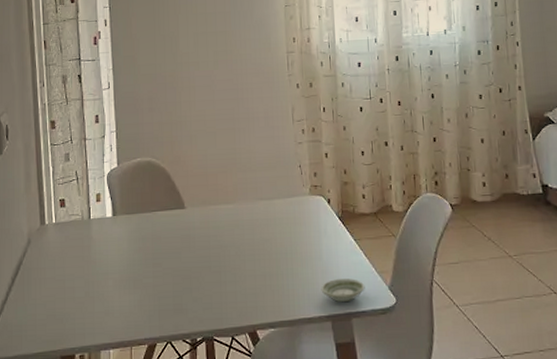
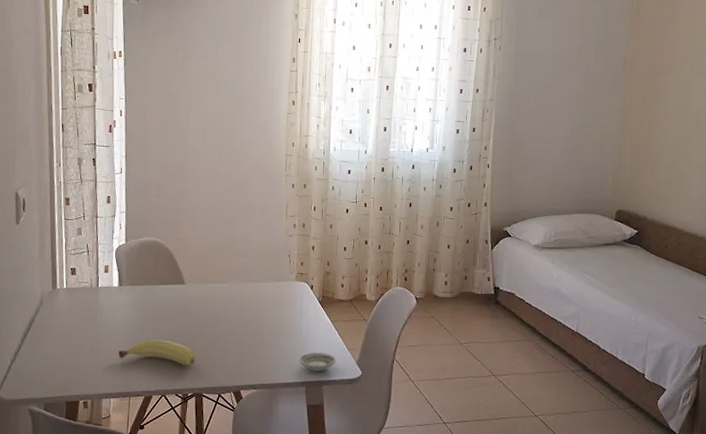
fruit: none [116,275,204,304] -> present [119,339,196,365]

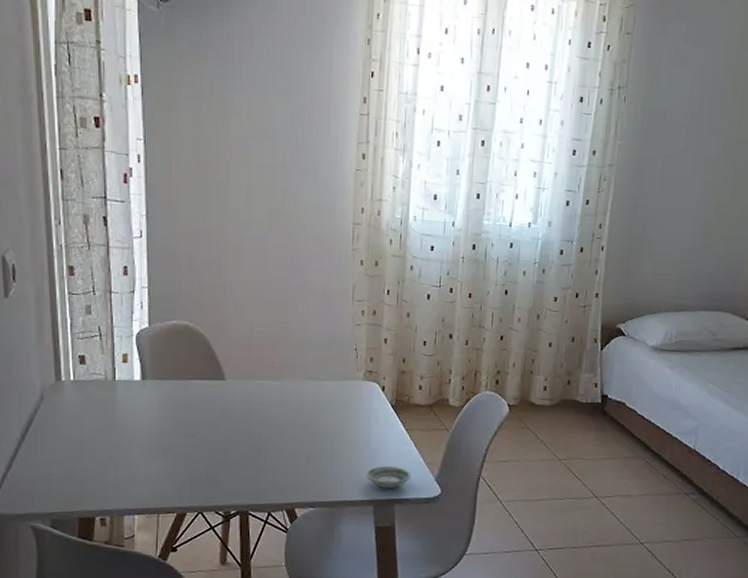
fruit: present [119,339,196,365] -> none [143,446,240,478]

